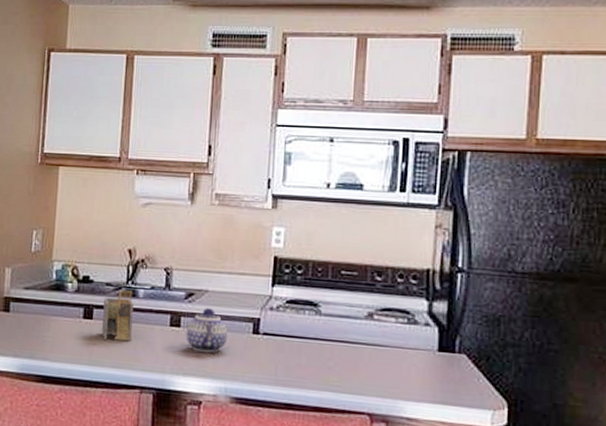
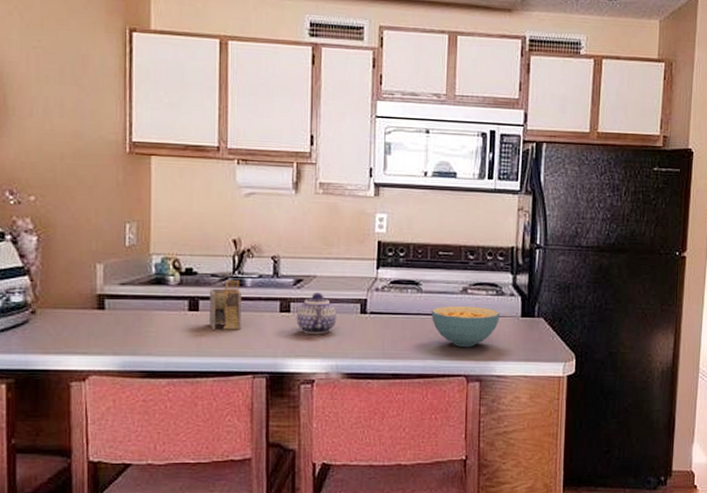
cereal bowl: none [330,332,413,381] -> present [431,305,501,347]

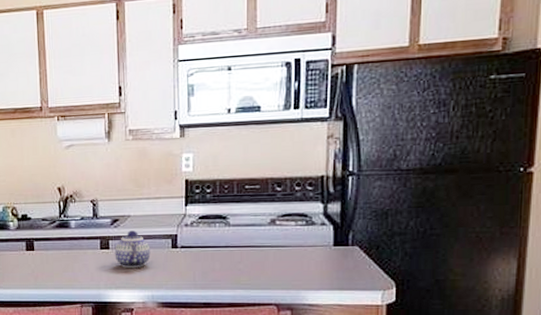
napkin holder: present [210,279,241,331] -> none [42,222,69,267]
cereal bowl: present [431,305,501,347] -> none [239,237,311,277]

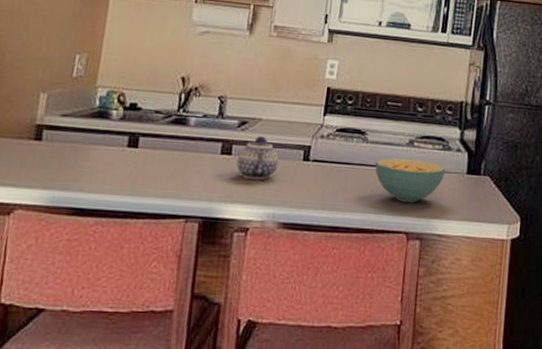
cereal bowl: none [239,237,311,277] -> present [375,158,446,203]

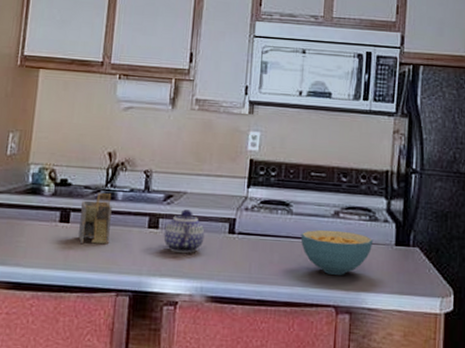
napkin holder: none [147,118,184,170] -> present [78,192,112,244]

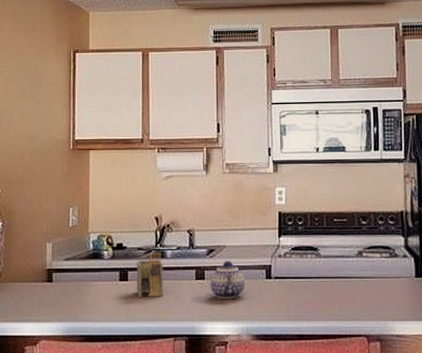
cereal bowl: present [300,229,374,275] -> none [330,268,396,308]

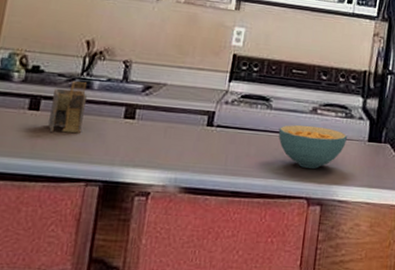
teapot: present [210,261,245,299] -> none [139,101,183,145]
cereal bowl: none [330,268,396,308] -> present [278,124,348,169]

